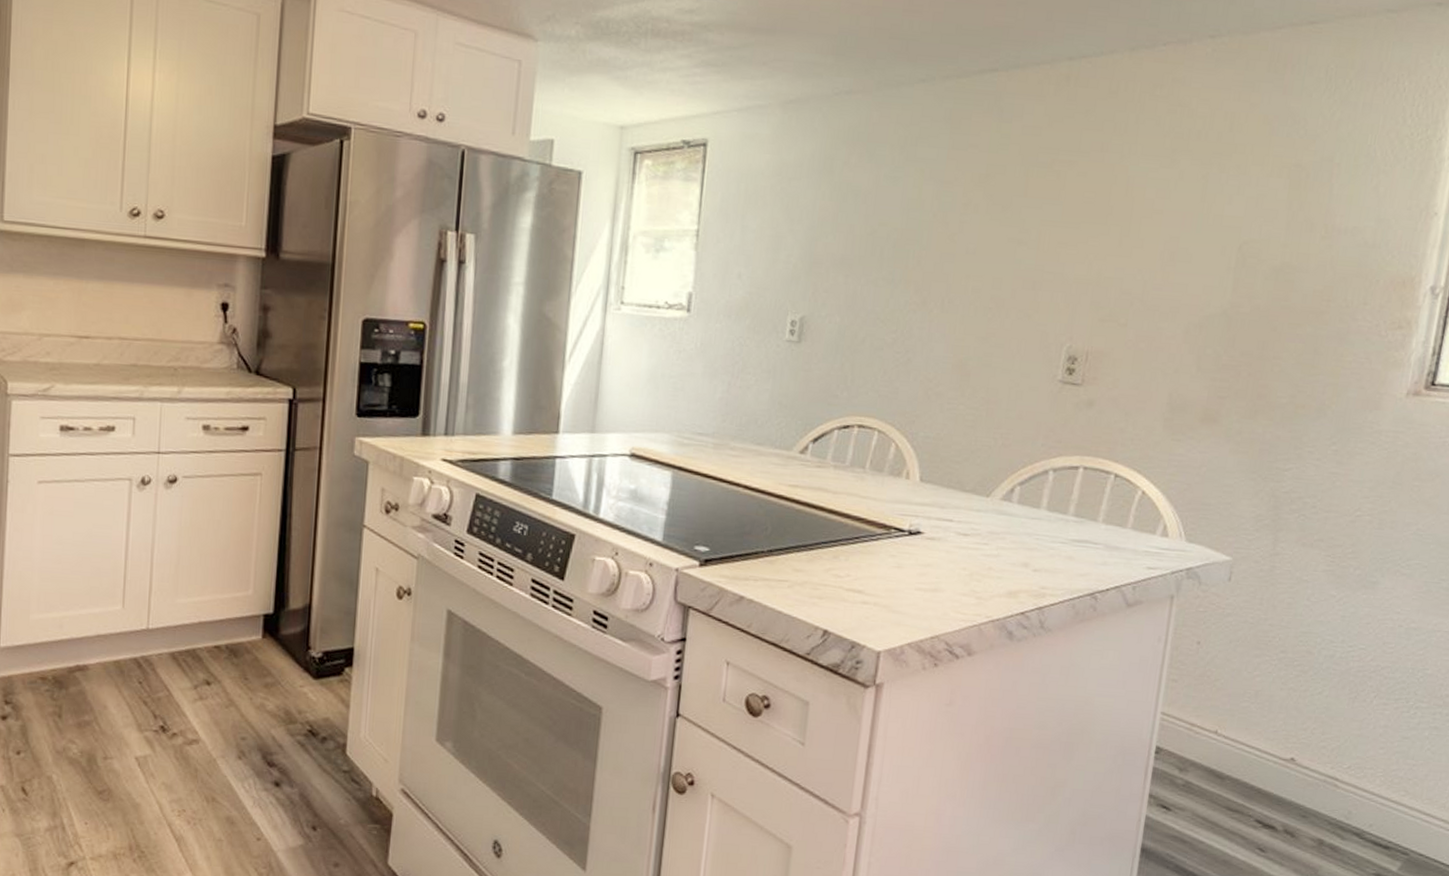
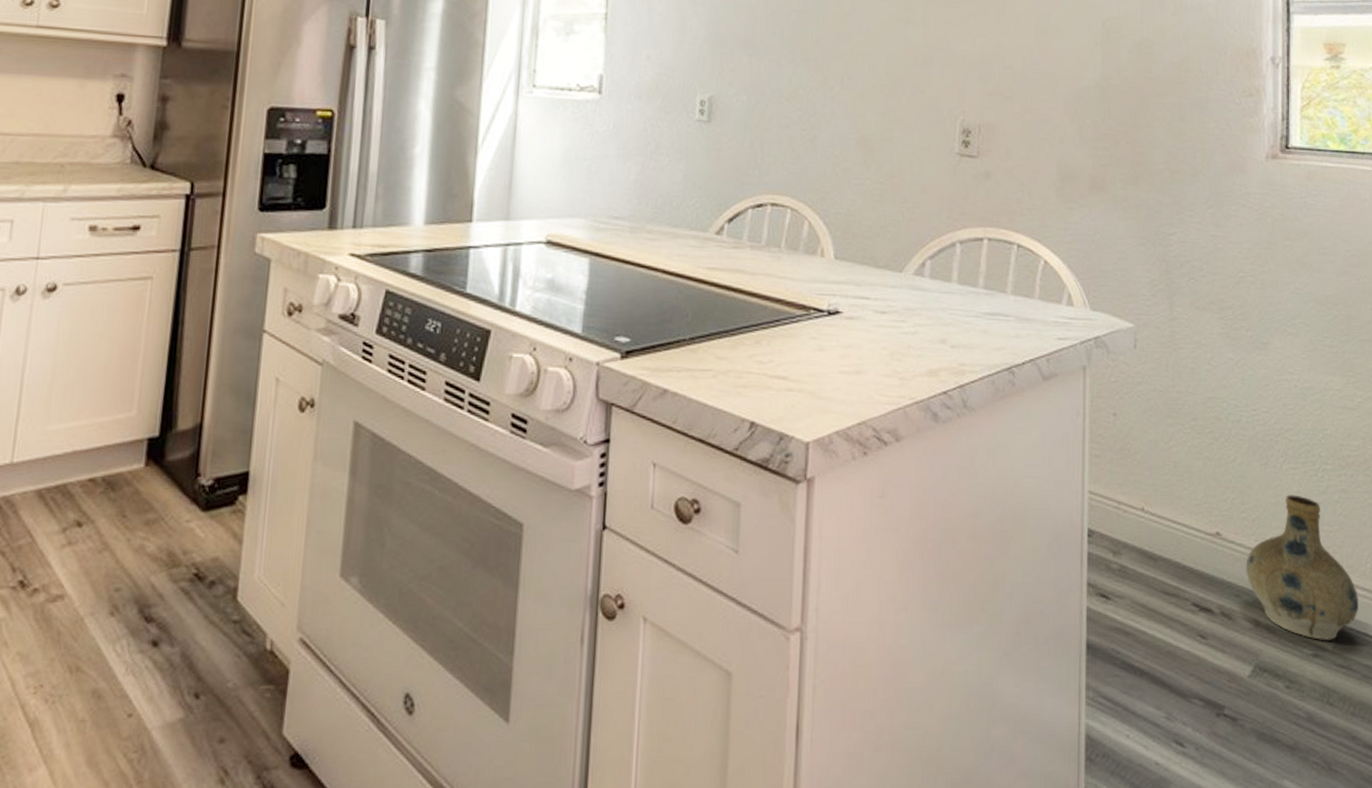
ceramic jug: none [1316,728,1434,863] -> present [1246,494,1358,640]

